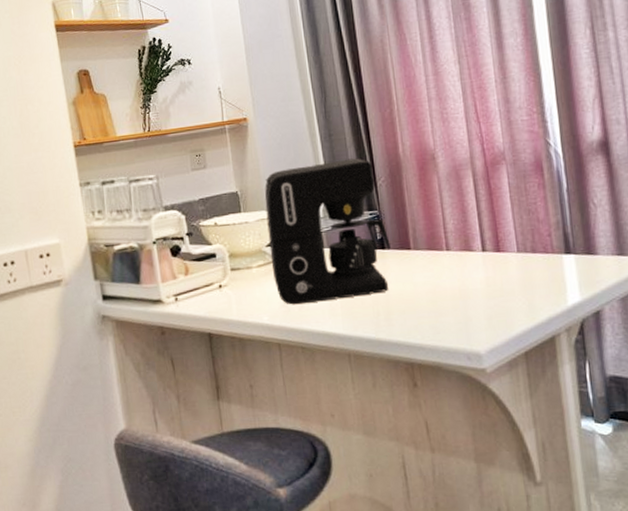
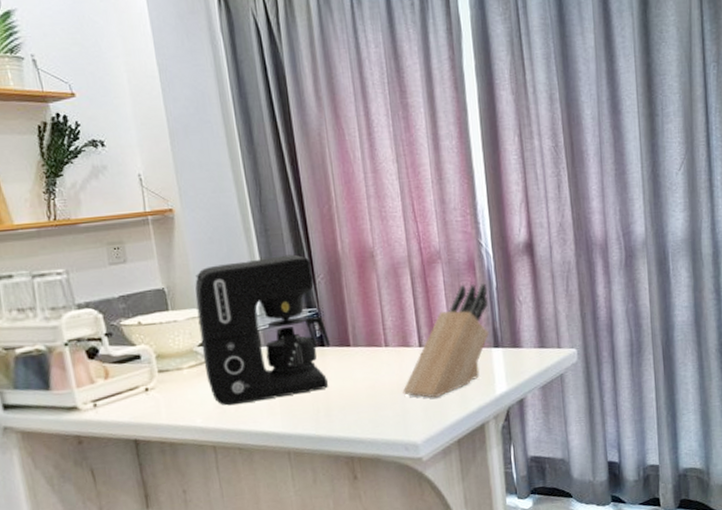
knife block: none [464,185,559,306] -> present [402,283,489,398]

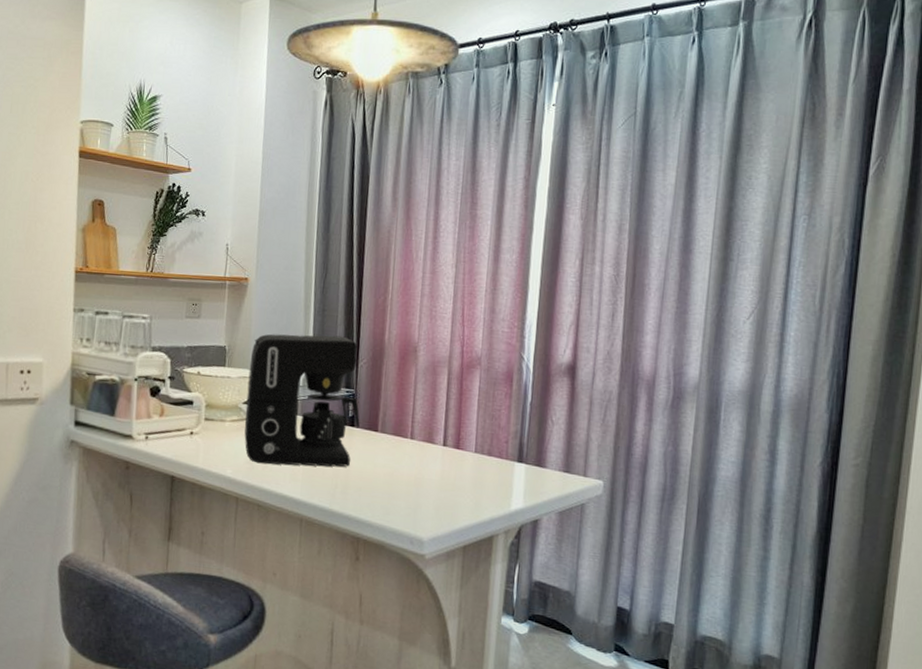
knife block: present [402,283,489,398] -> none [418,394,521,499]

